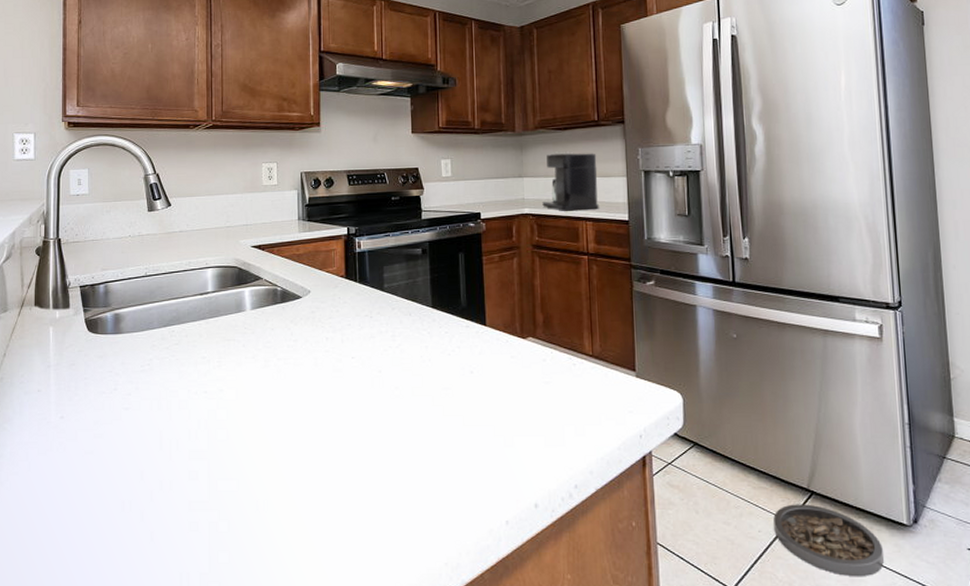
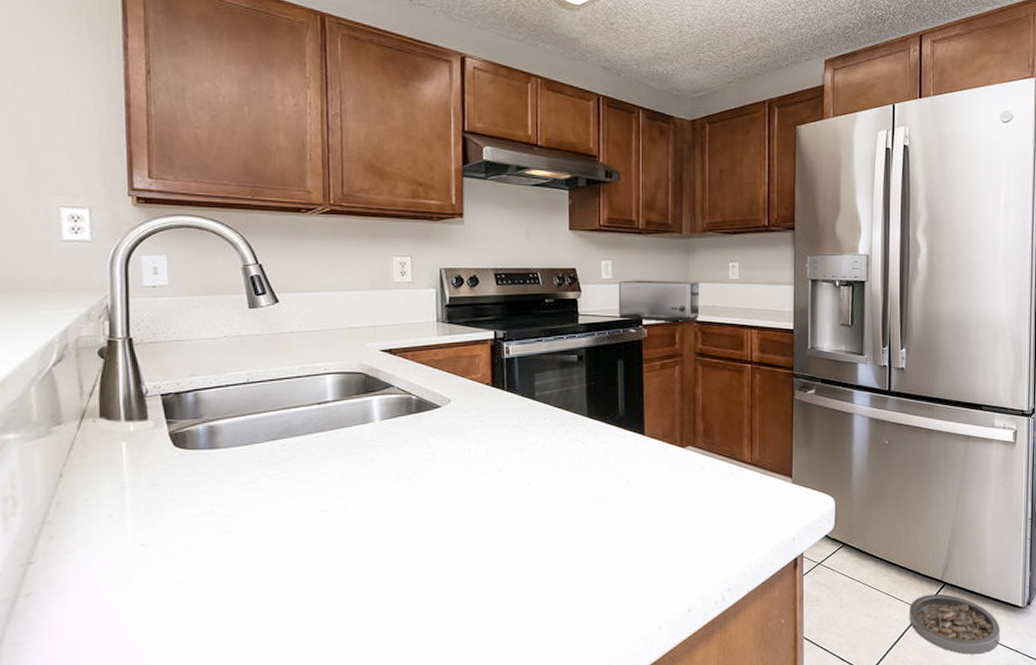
toaster: none [457,176,535,216] -> present [618,280,700,323]
coffee maker: present [542,153,599,211] -> none [707,259,765,319]

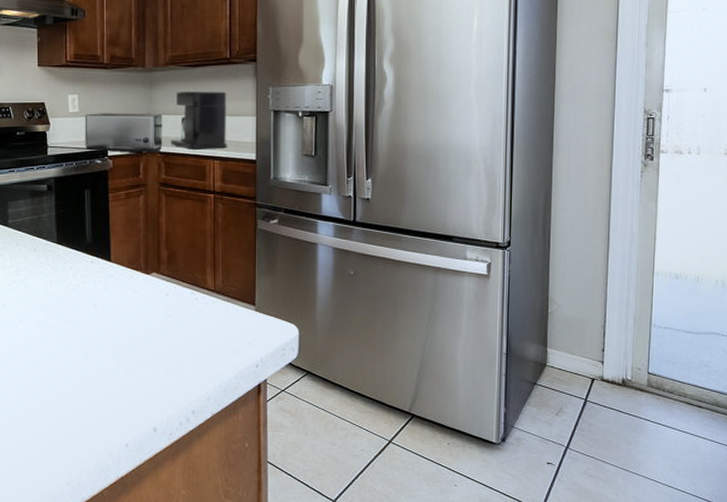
coffee maker: none [707,259,765,319] -> present [170,91,227,150]
pet bowl: present [909,593,1000,654] -> none [376,425,472,488]

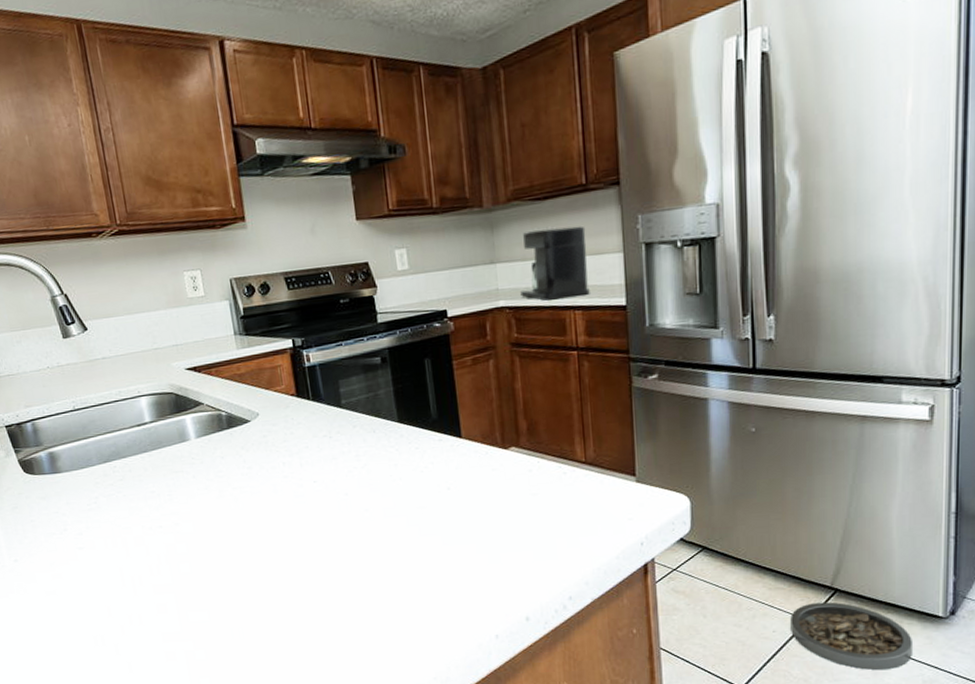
toaster: present [84,113,163,154] -> none [416,261,512,314]
pet bowl: none [376,425,472,488] -> present [790,602,912,670]

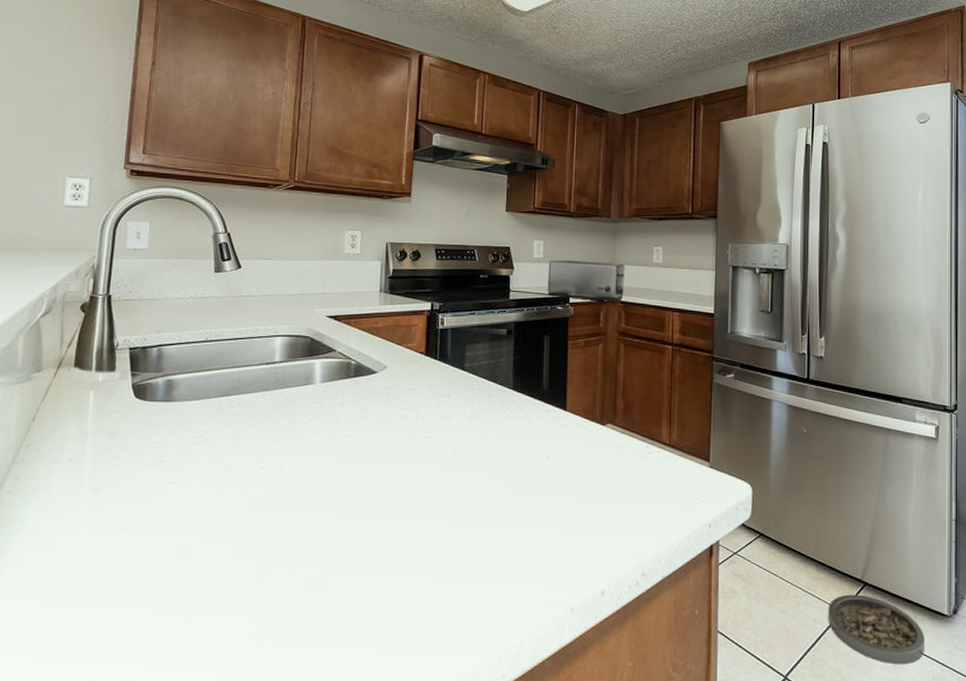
toaster: none [416,261,512,314] -> present [547,259,625,303]
coffee maker: present [520,226,590,301] -> none [631,243,688,301]

